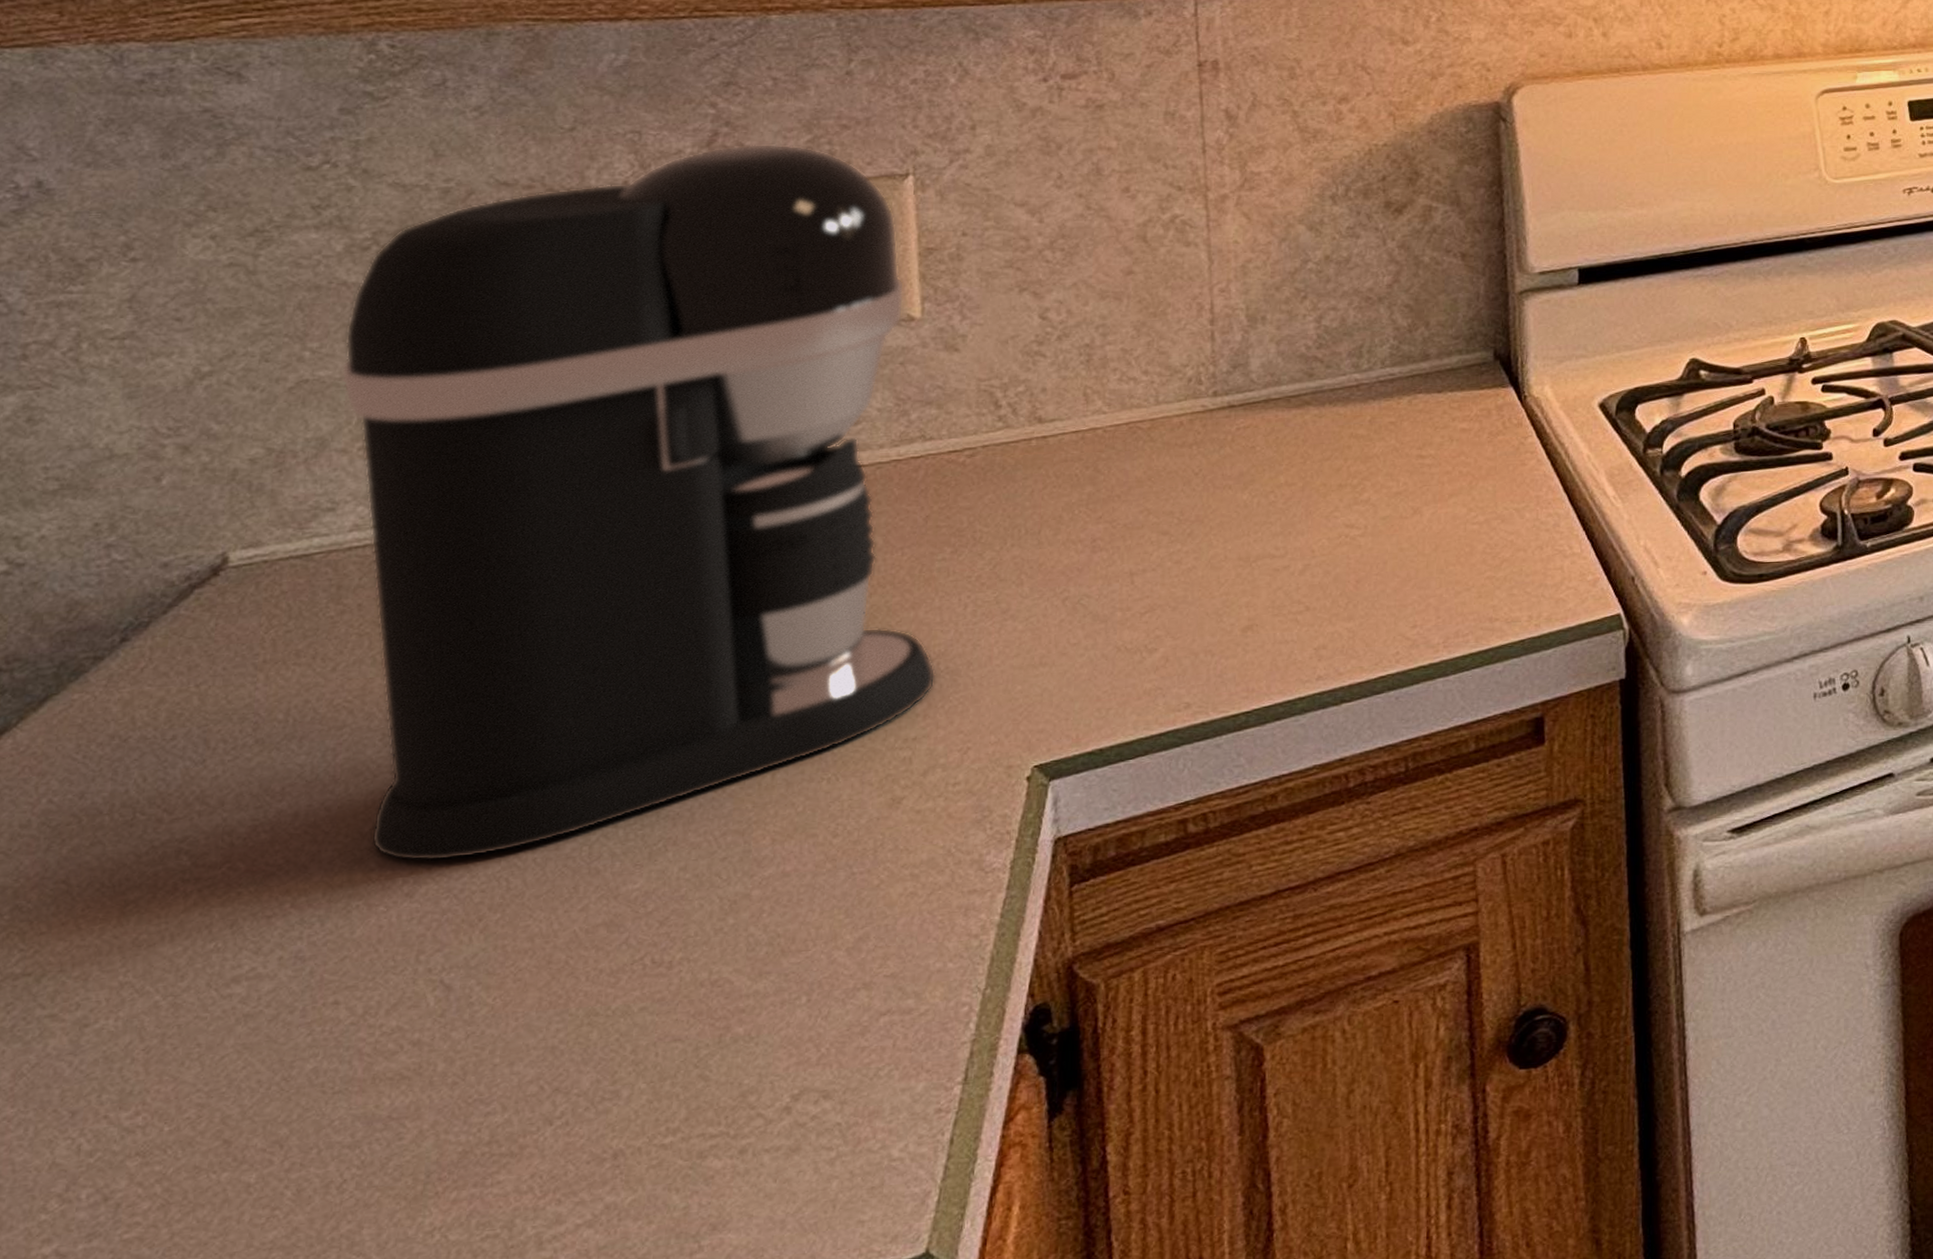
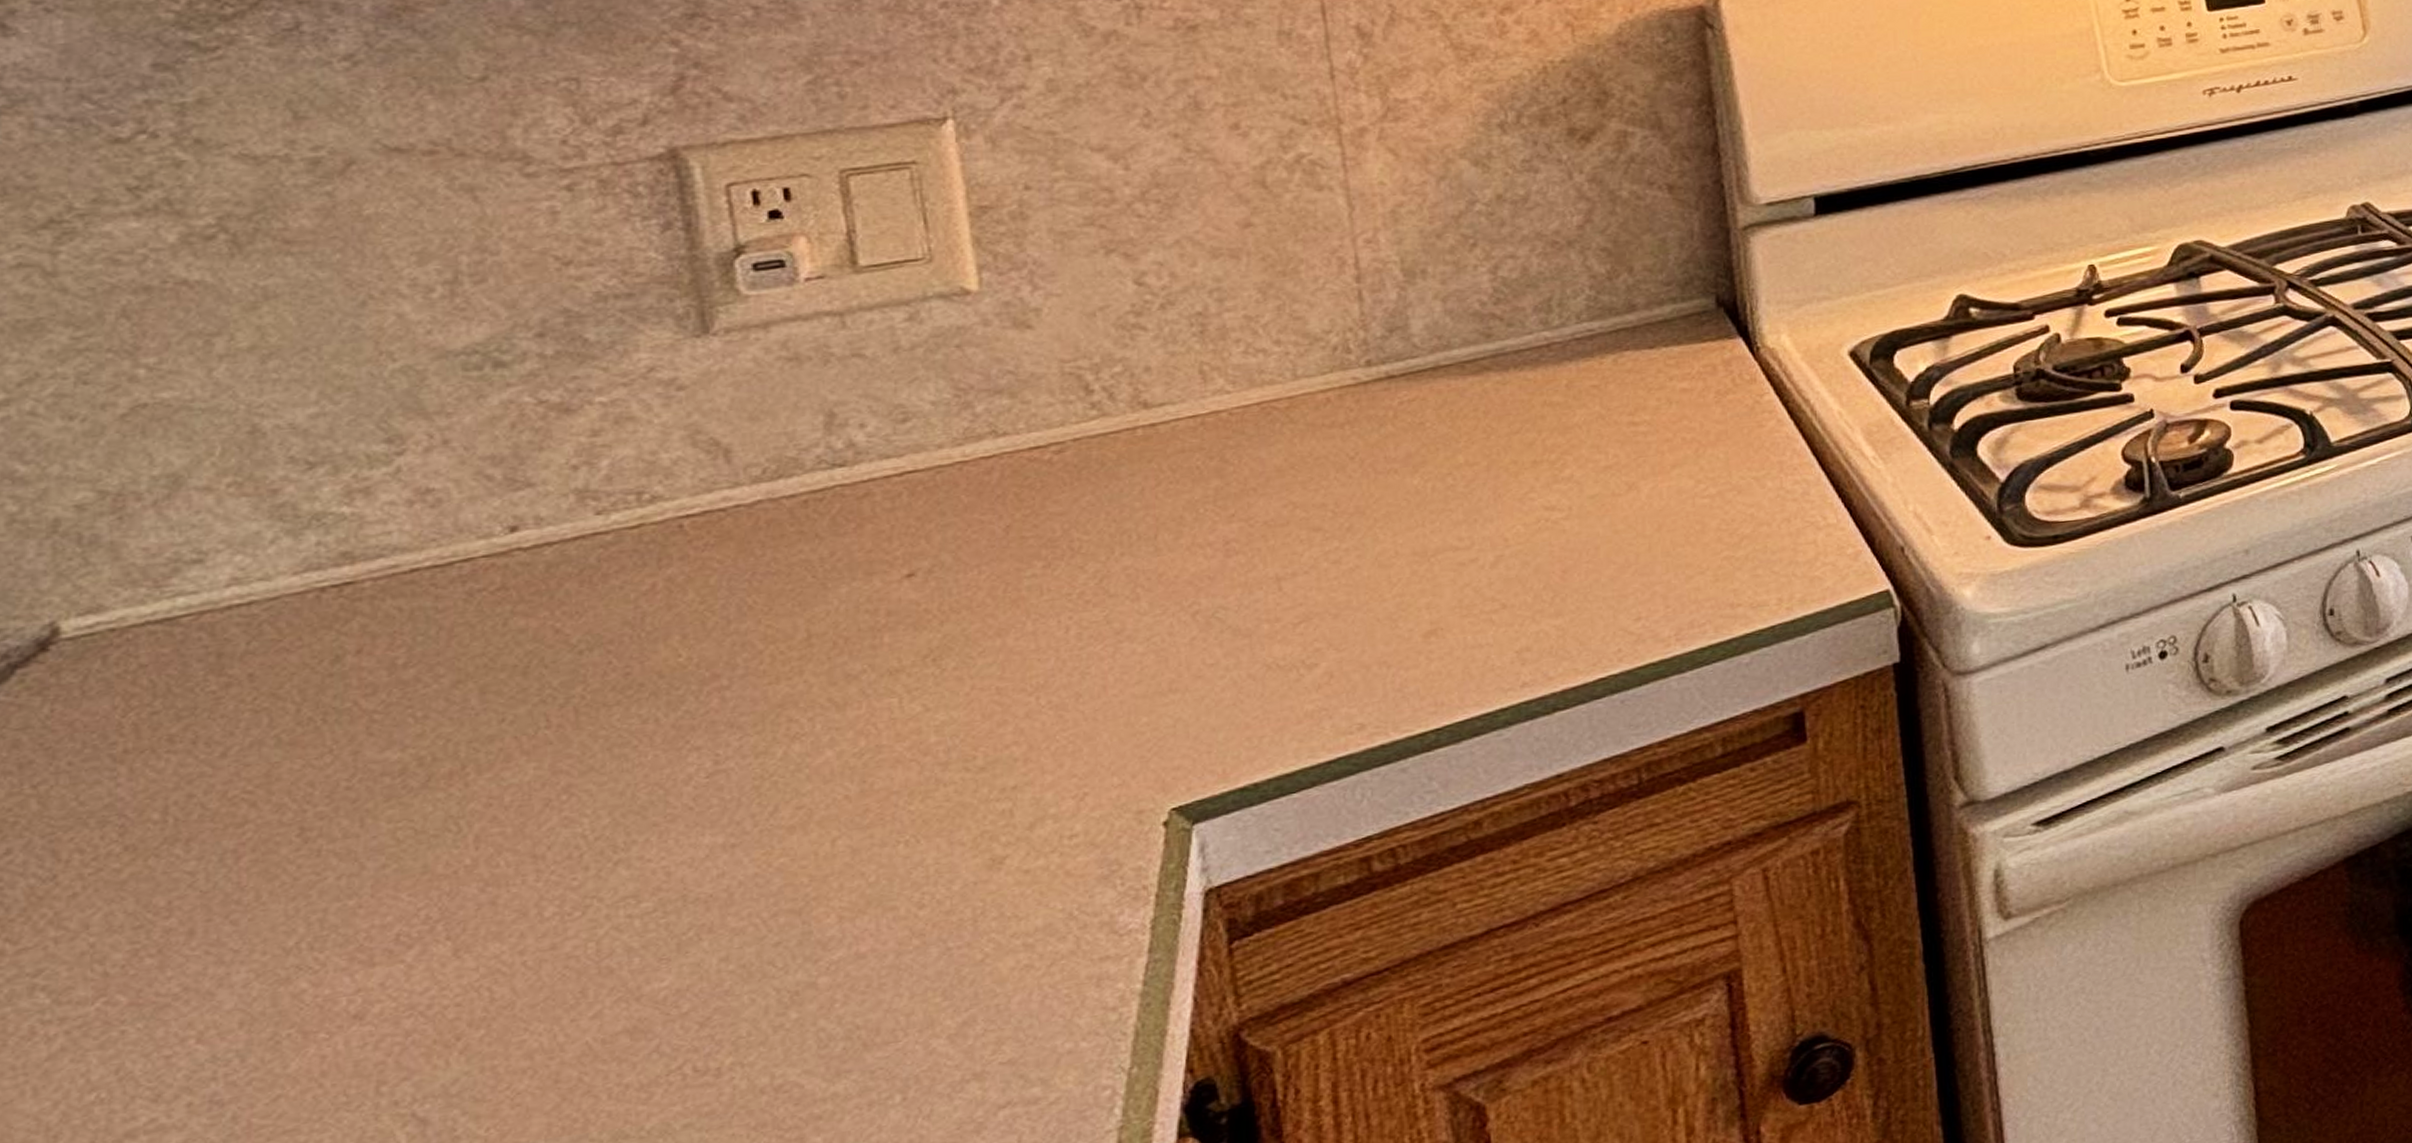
coffee maker: present [340,143,936,862] -> none [191,87,1036,978]

